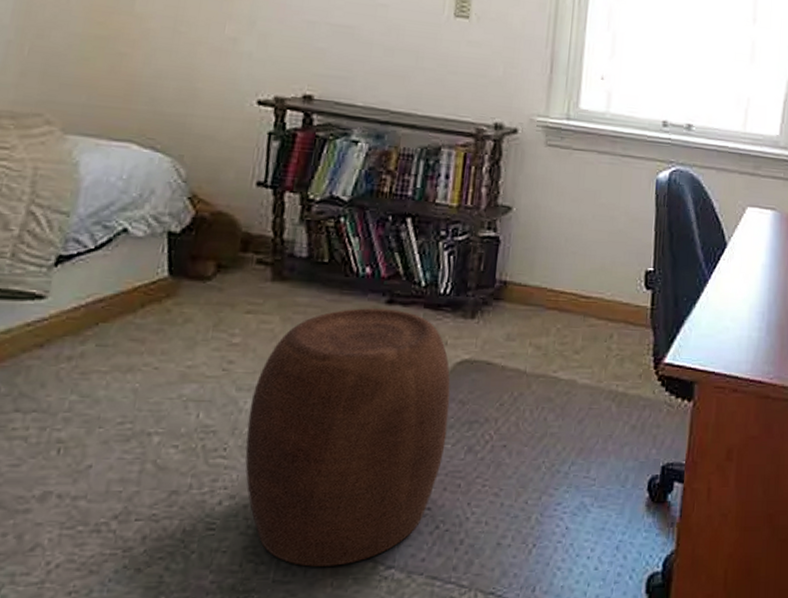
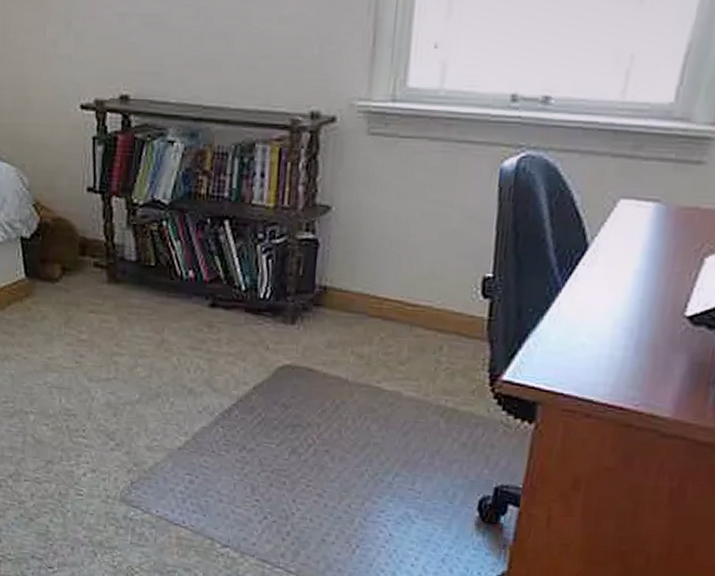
stool: present [245,308,451,567] -> none [99,310,273,539]

